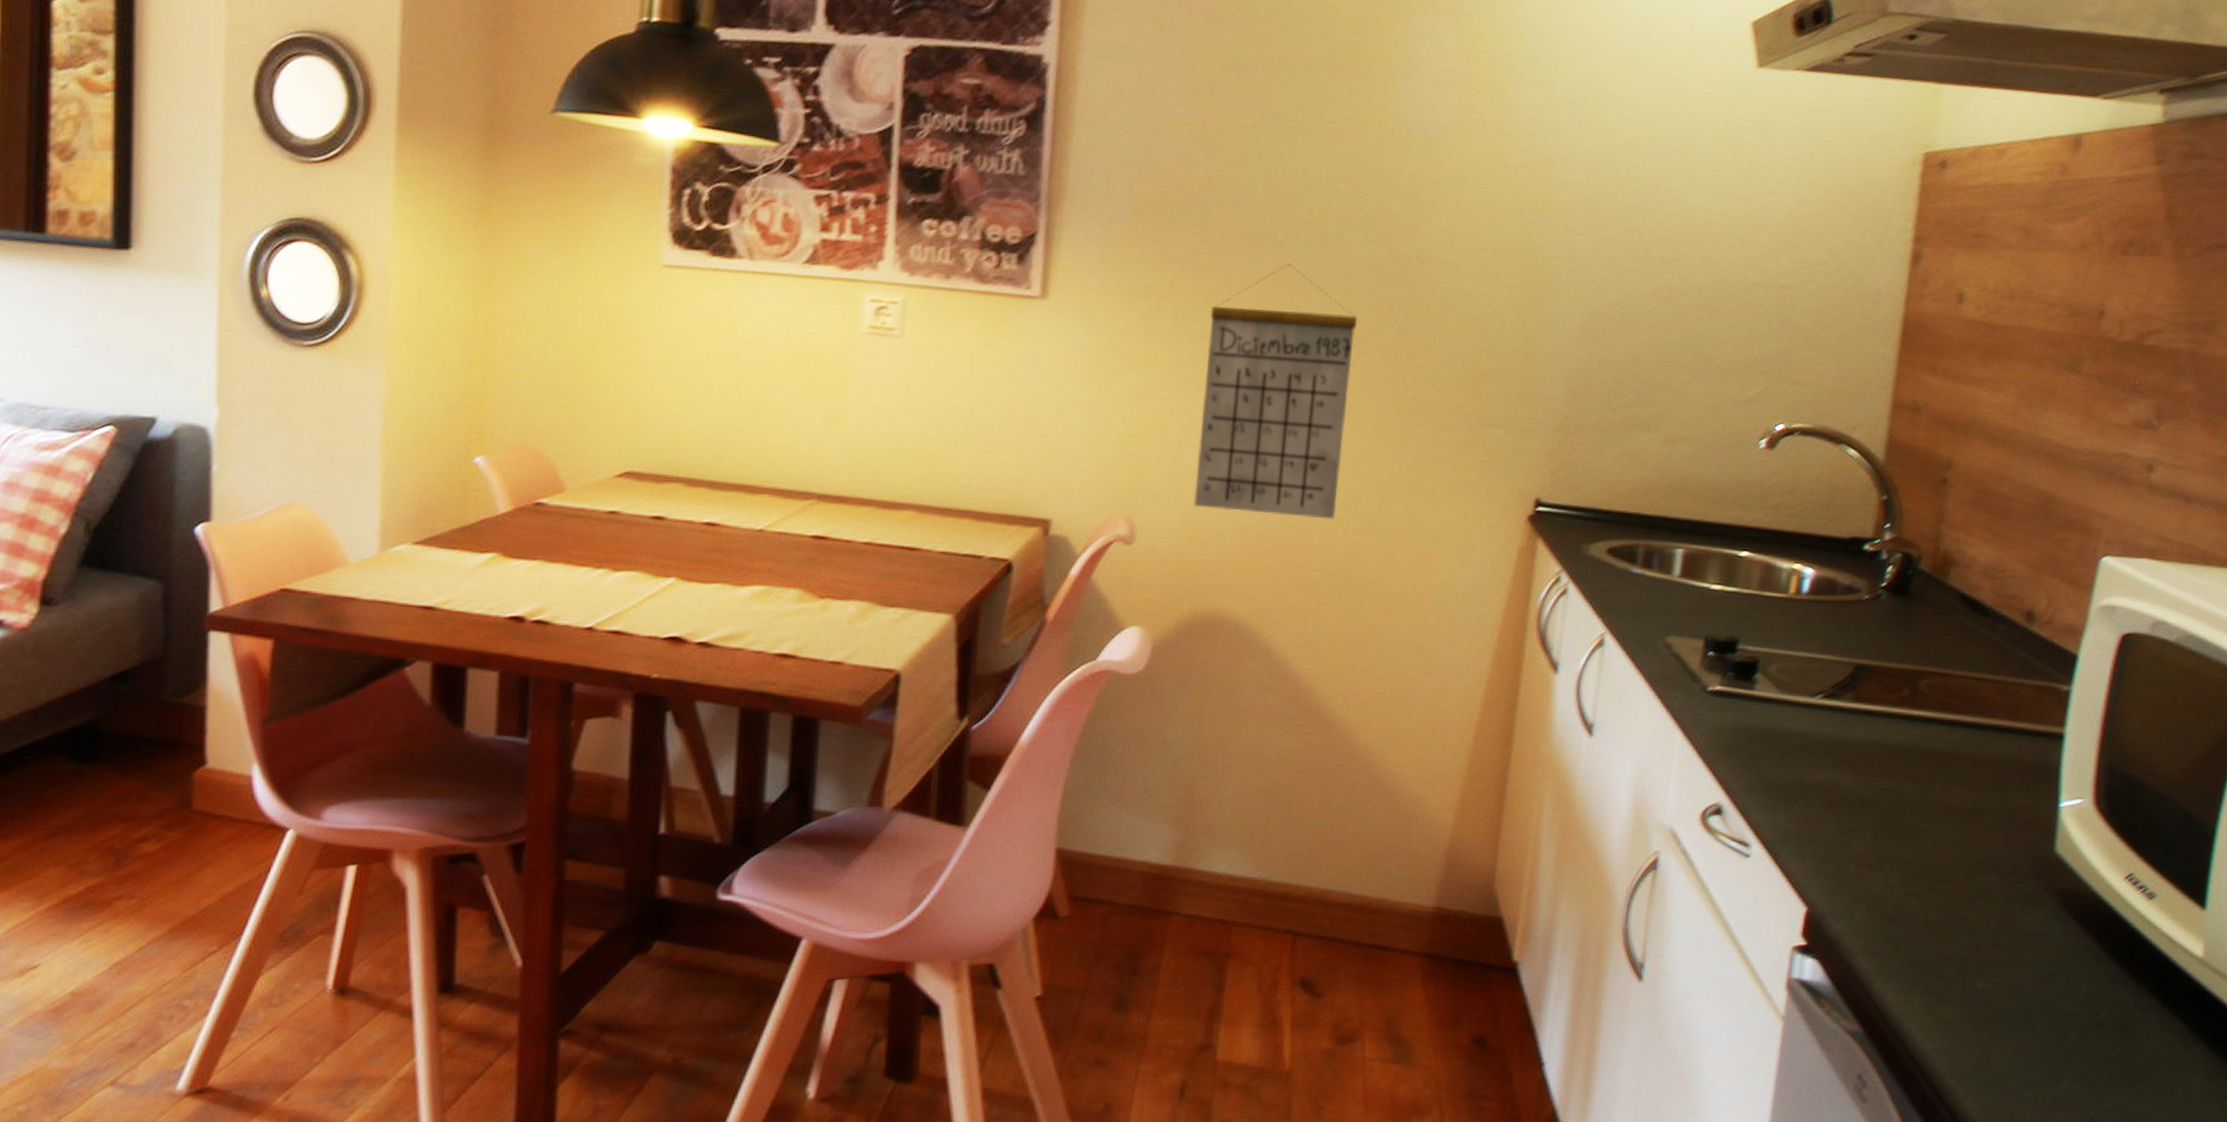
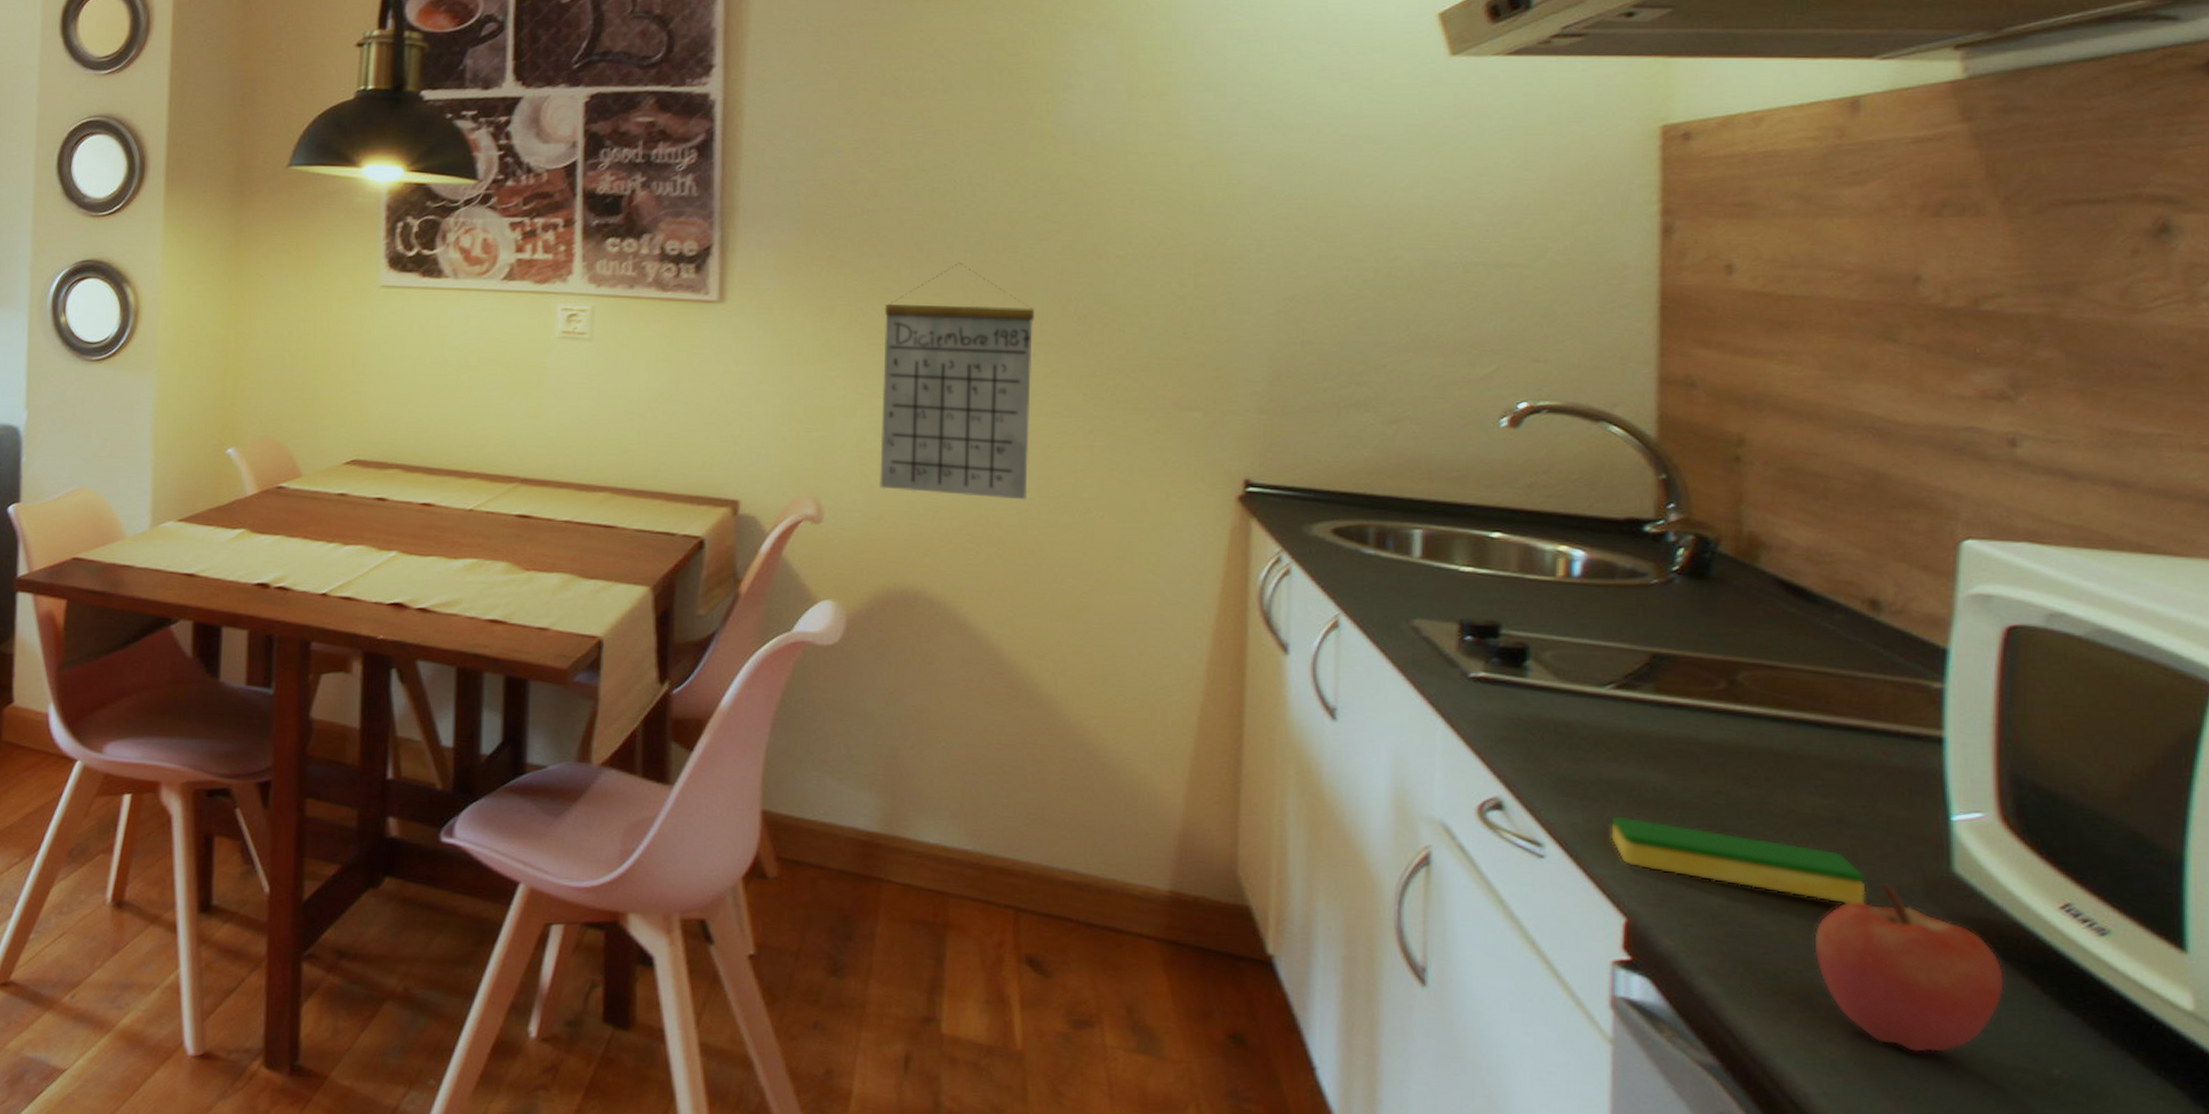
dish sponge: none [1803,815,1992,885] -> present [1609,816,1867,904]
apple: none [1945,863,2079,1009] -> present [1814,882,2005,1053]

